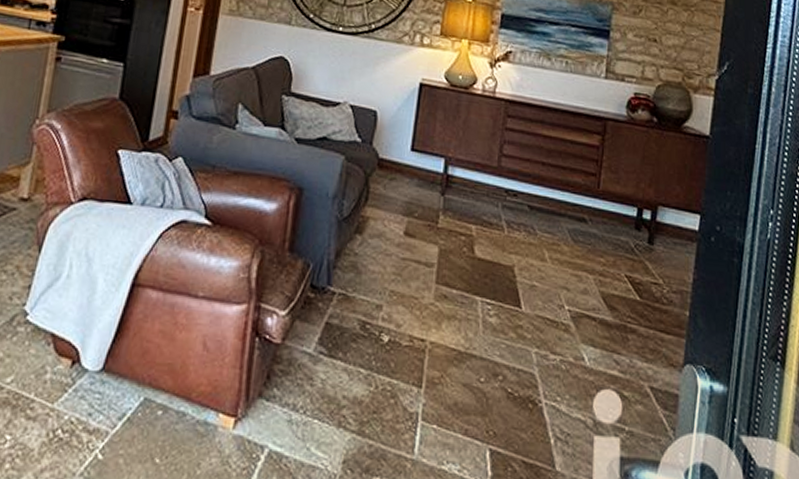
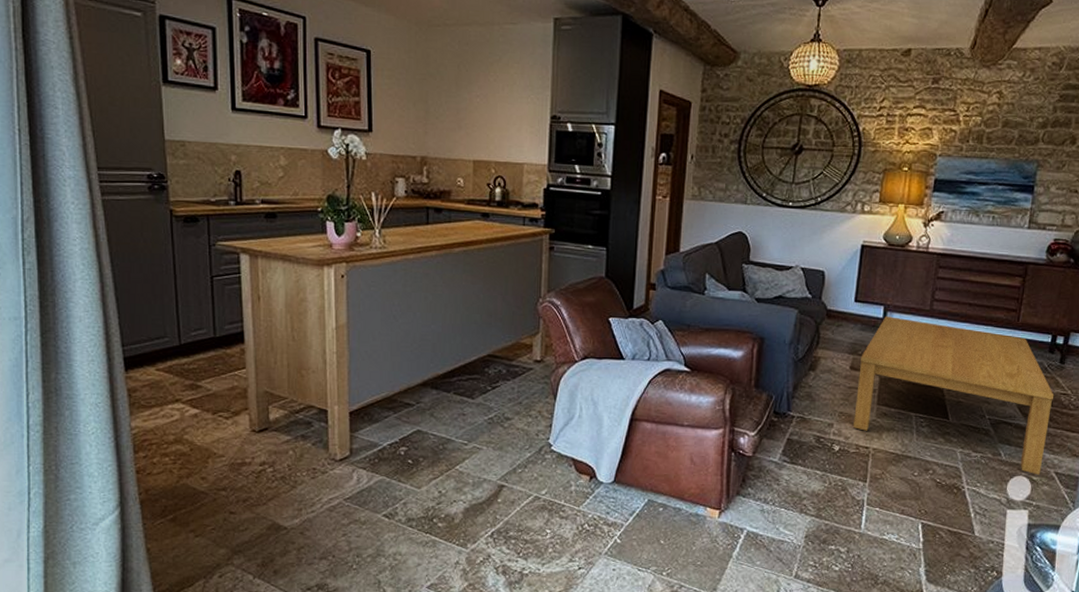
coffee table: none [407,171,644,390] -> present [853,316,1055,475]

